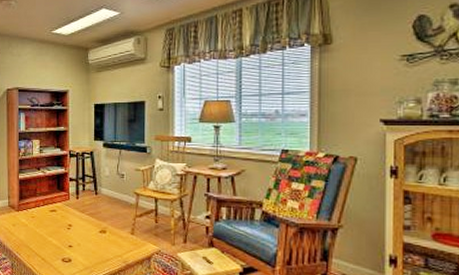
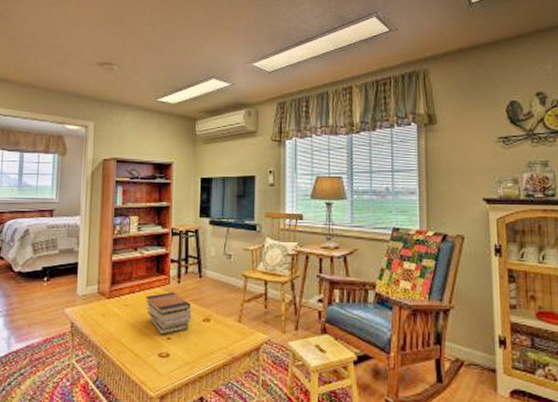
book stack: none [49,206,89,243] -> present [145,292,192,335]

